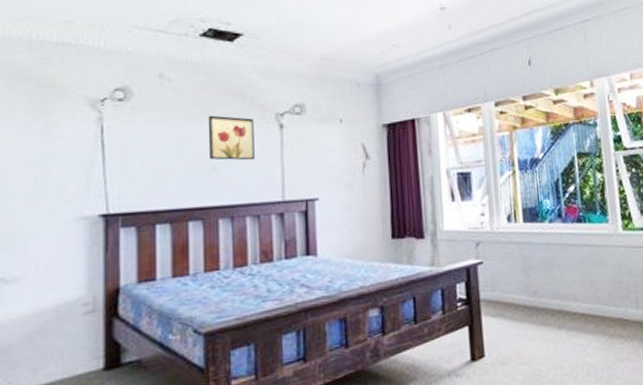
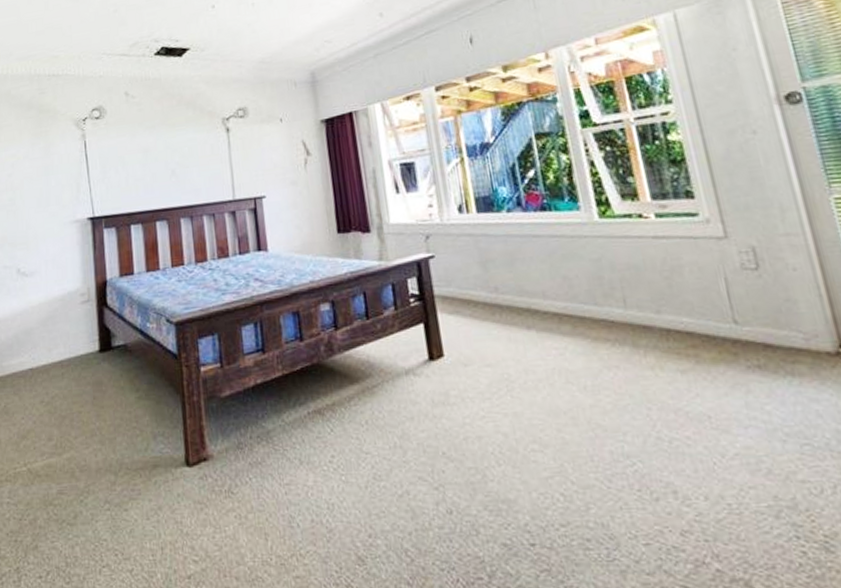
wall art: present [208,115,255,161] -> none [165,124,207,165]

